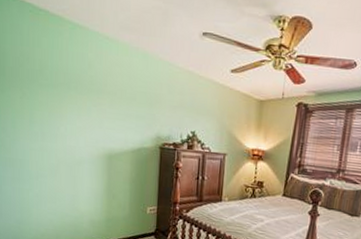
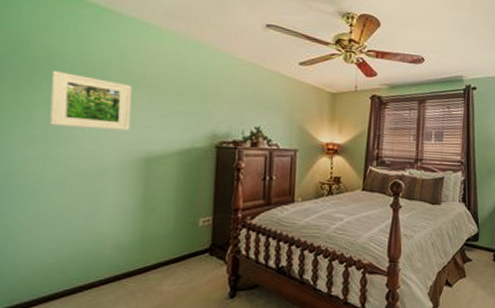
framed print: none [44,79,98,131] -> present [49,70,133,131]

